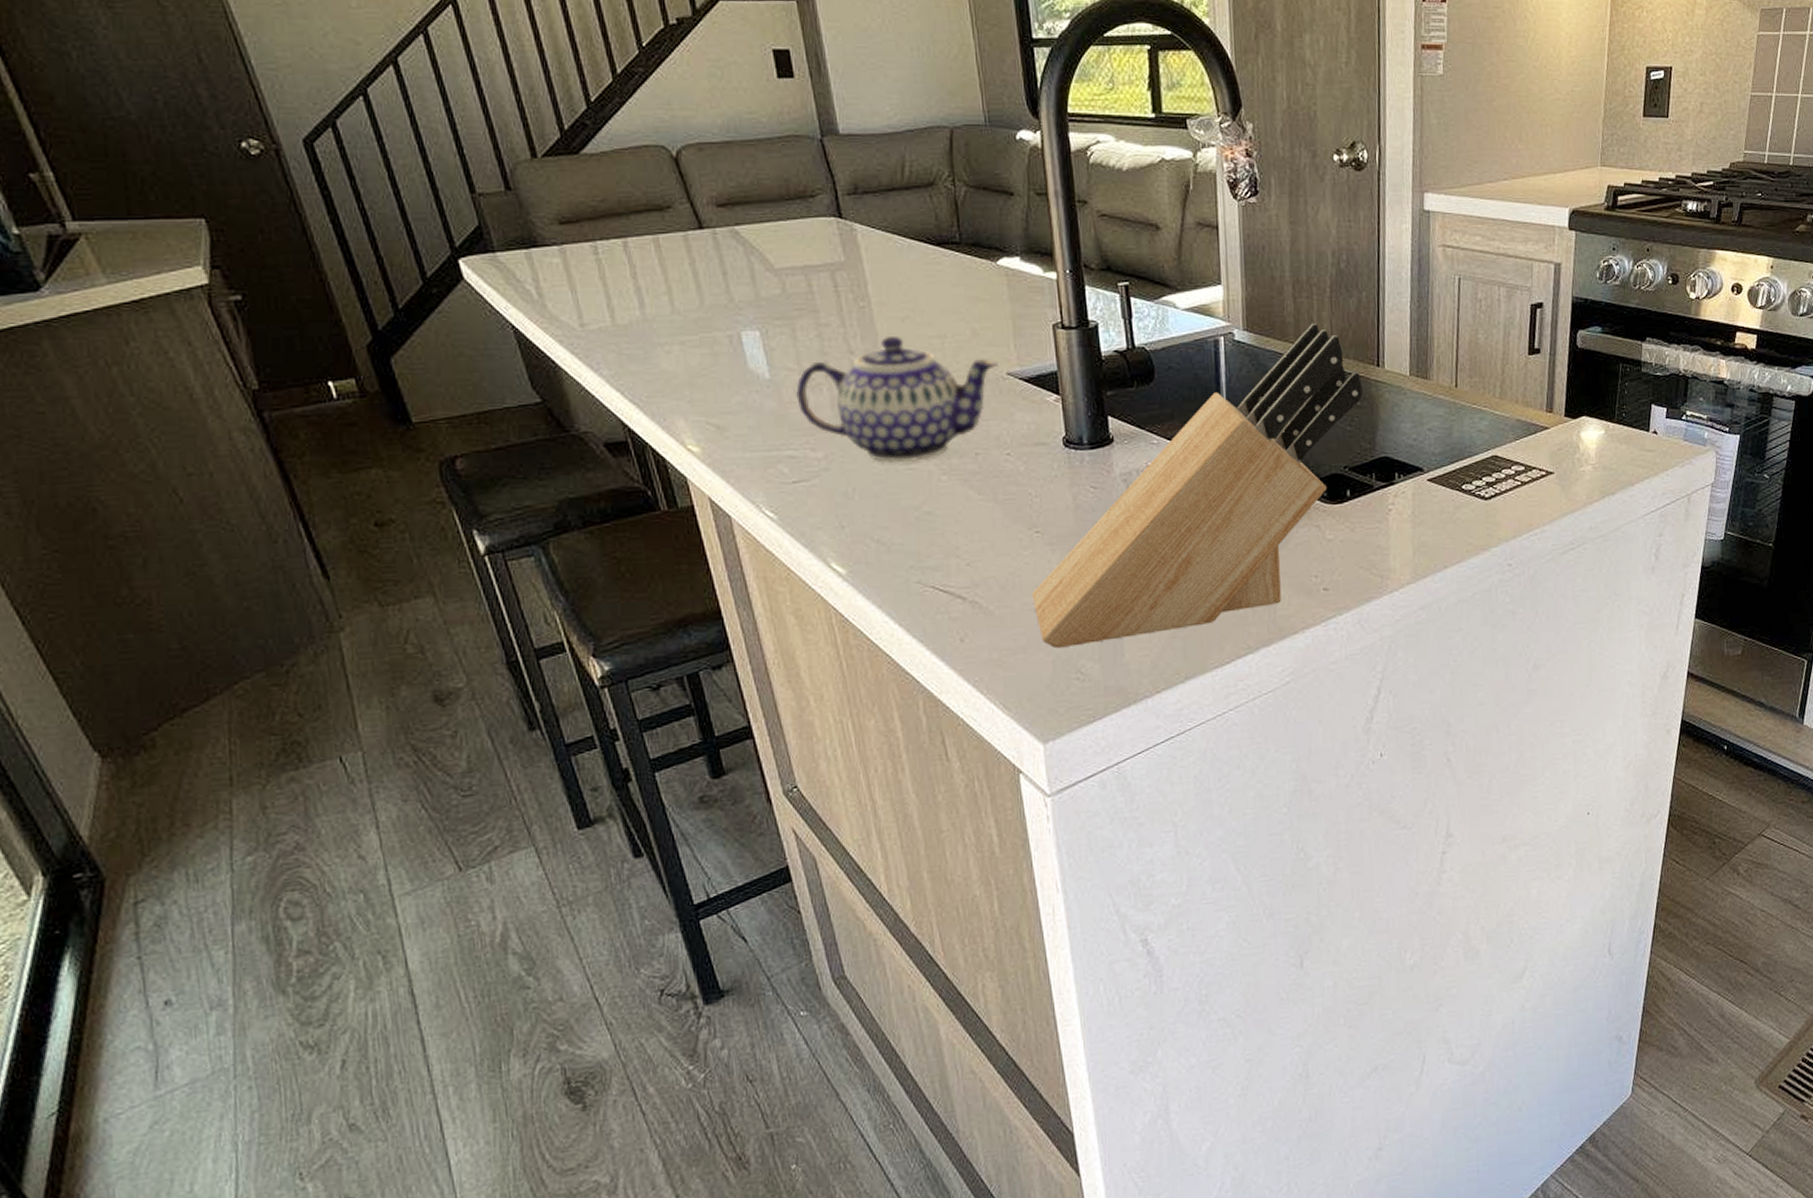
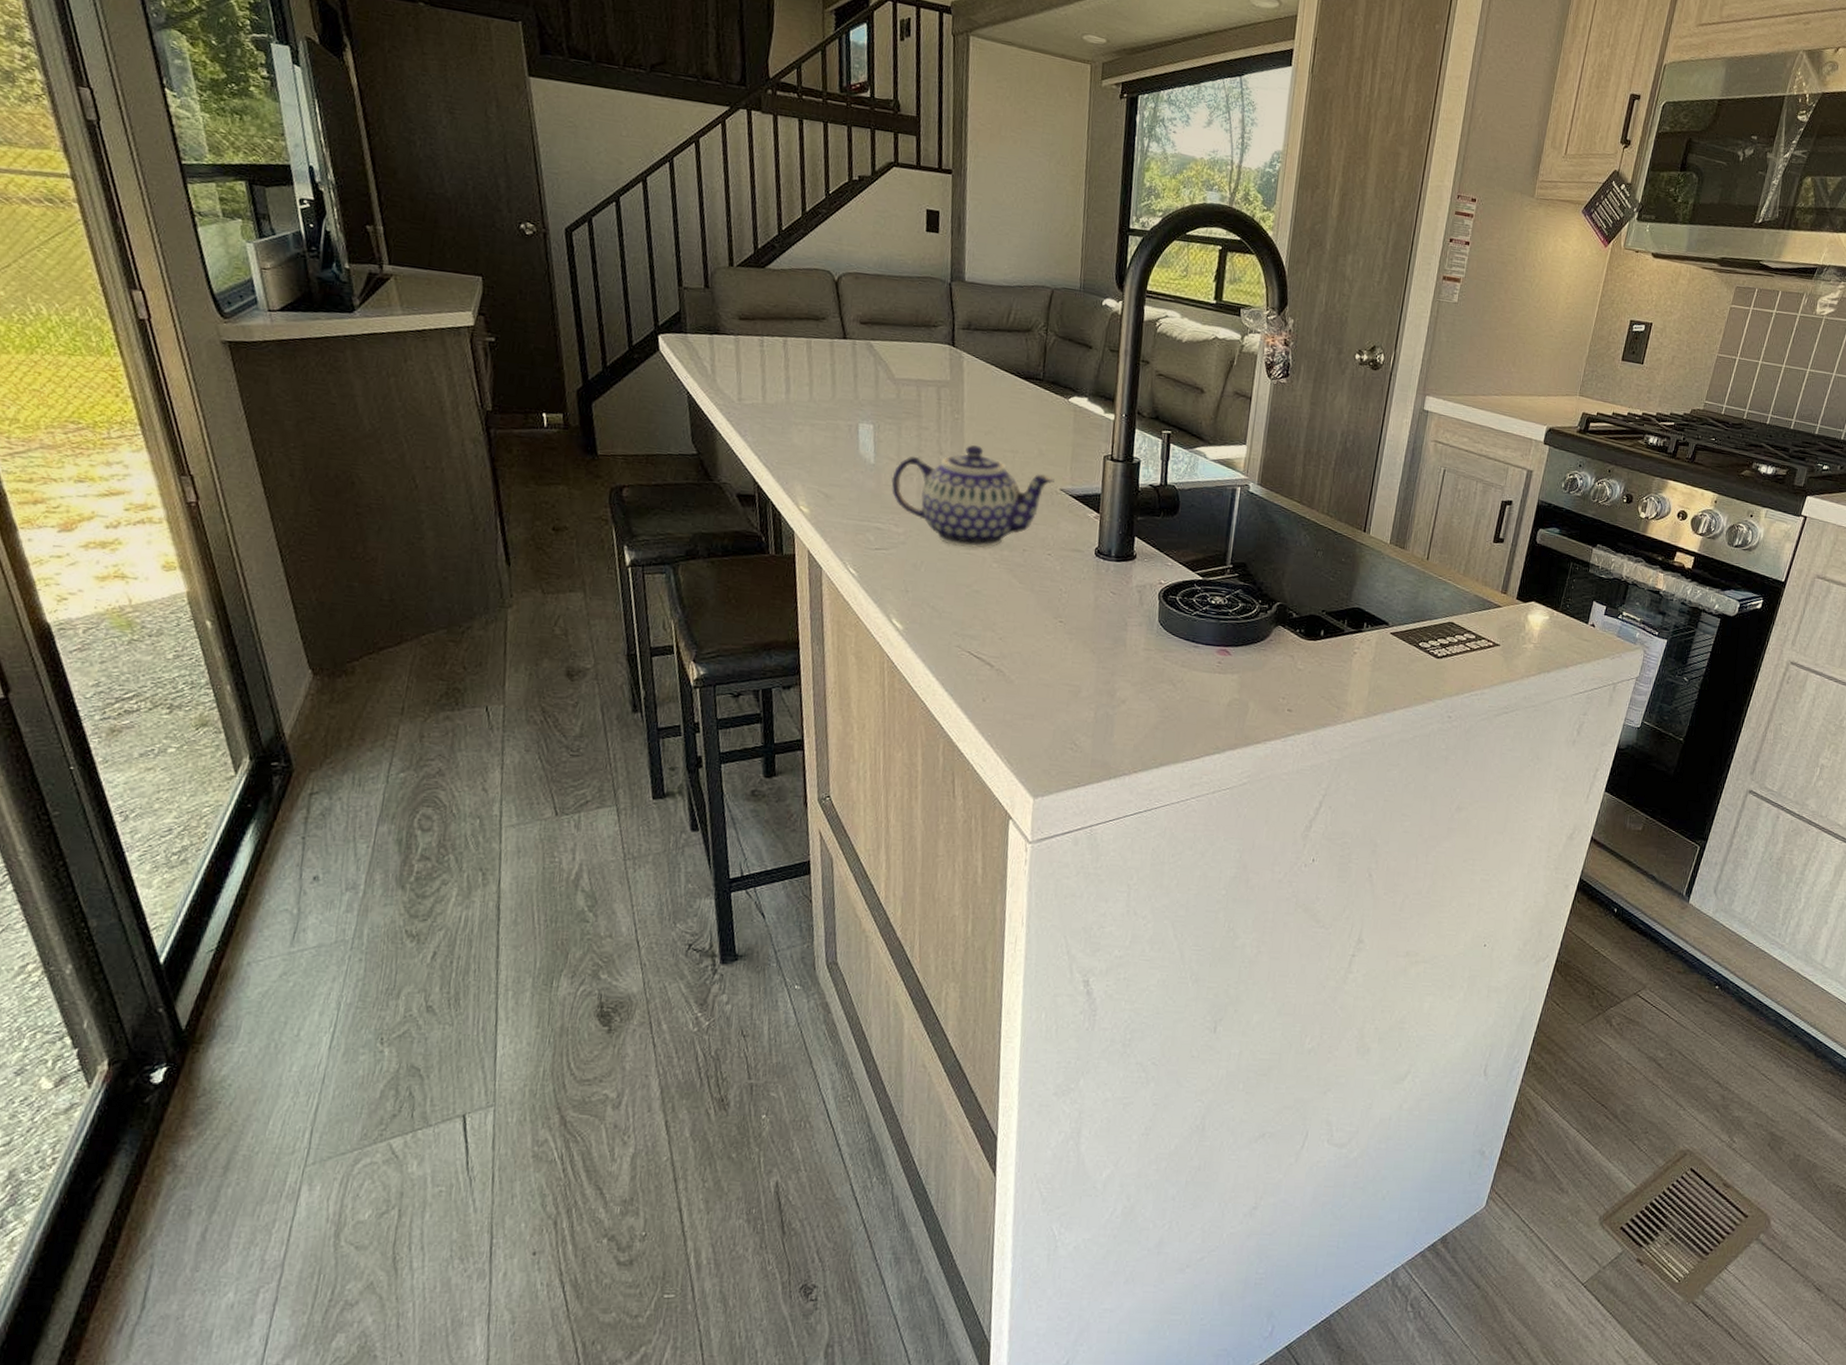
knife block: present [1032,323,1363,649] -> none [1046,487,1349,722]

